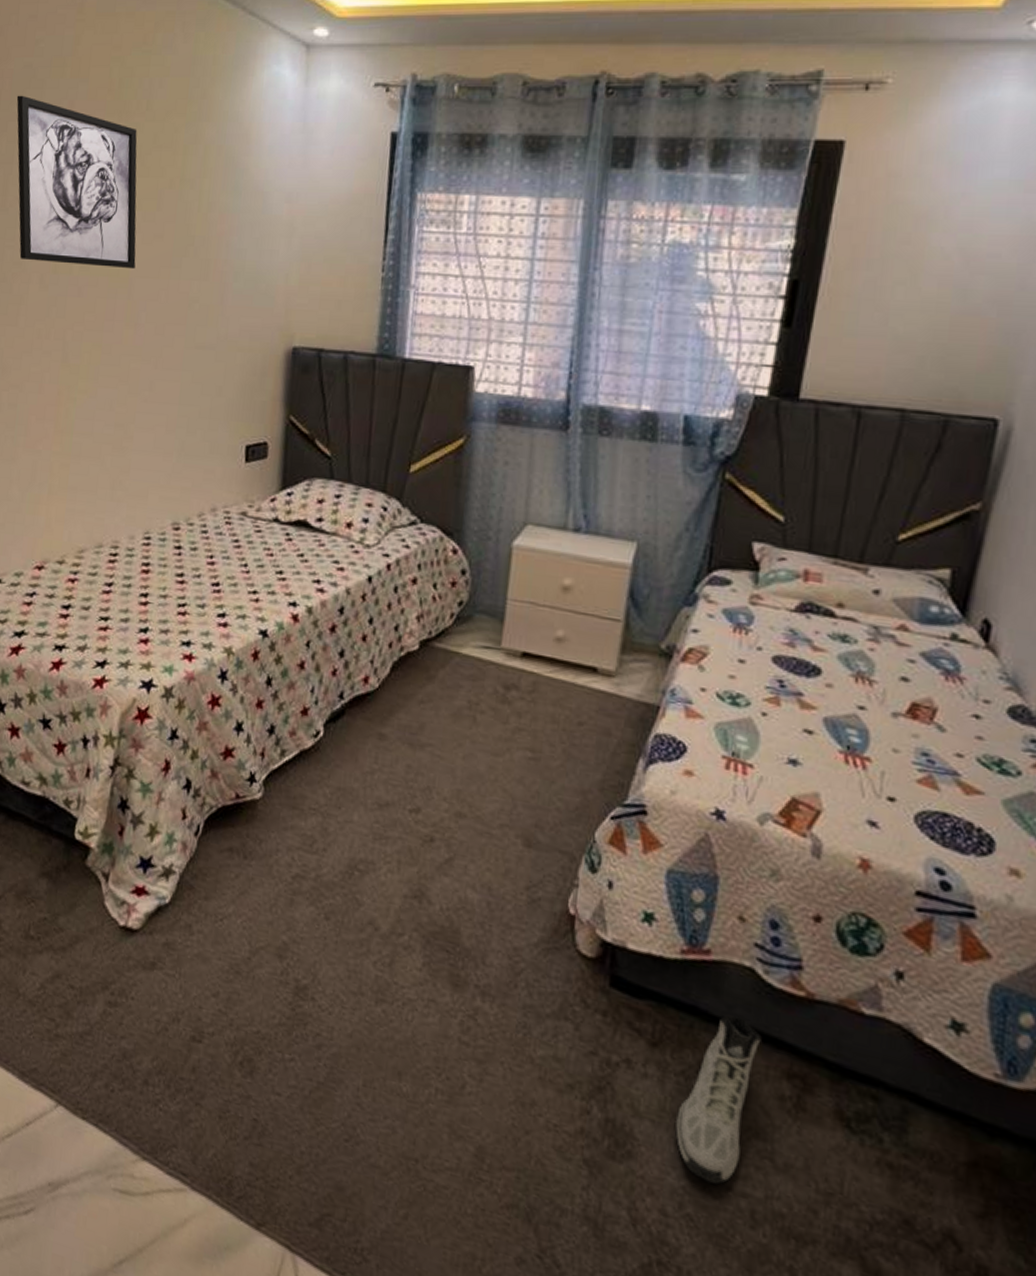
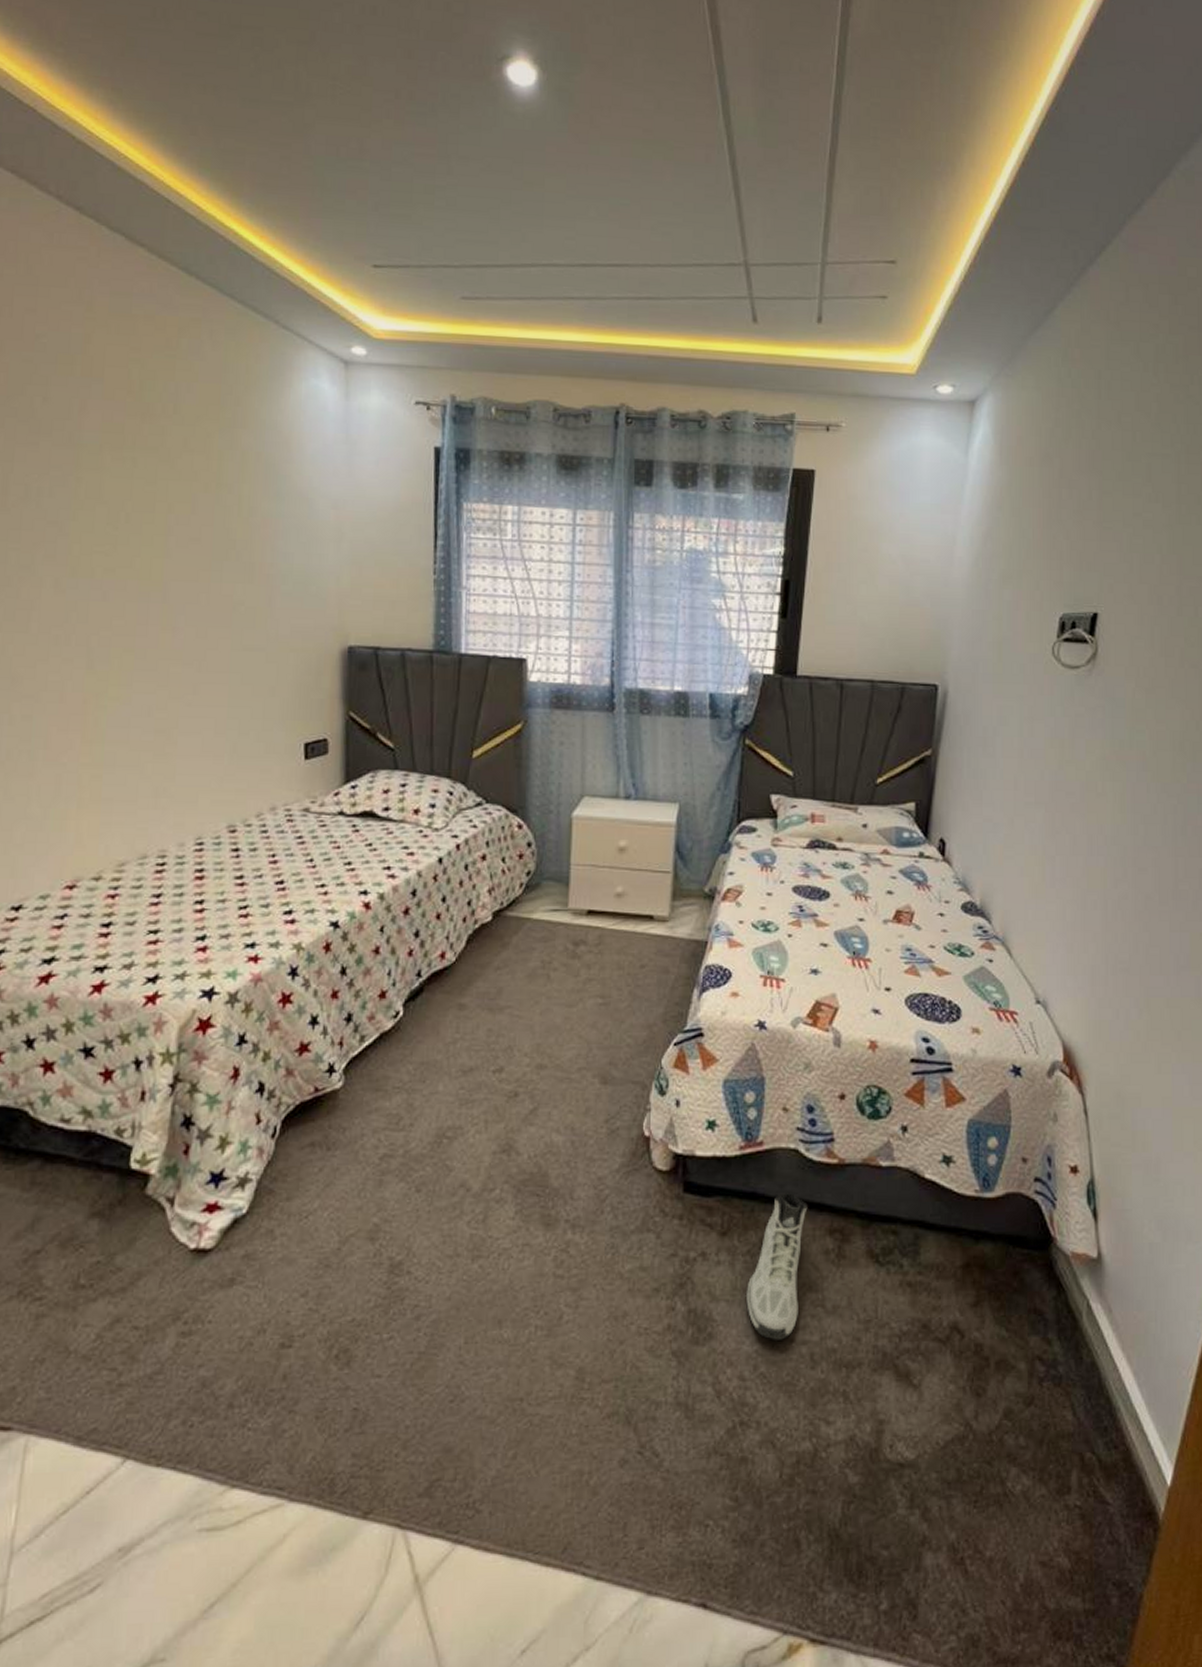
wall art: present [16,95,137,270] -> none [14,390,170,573]

